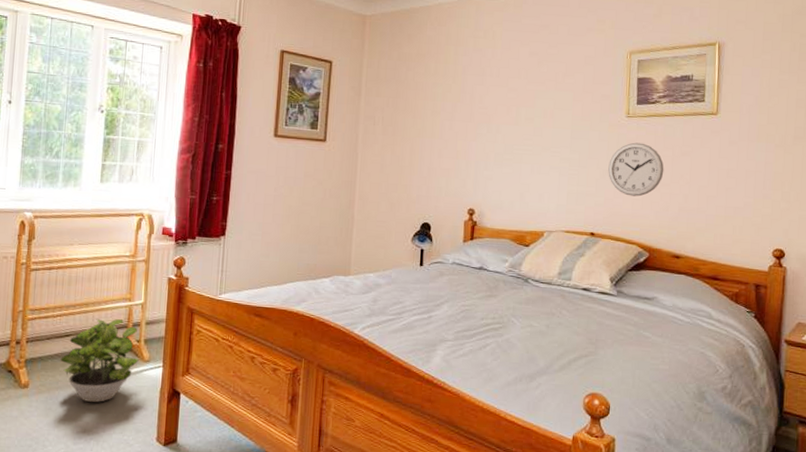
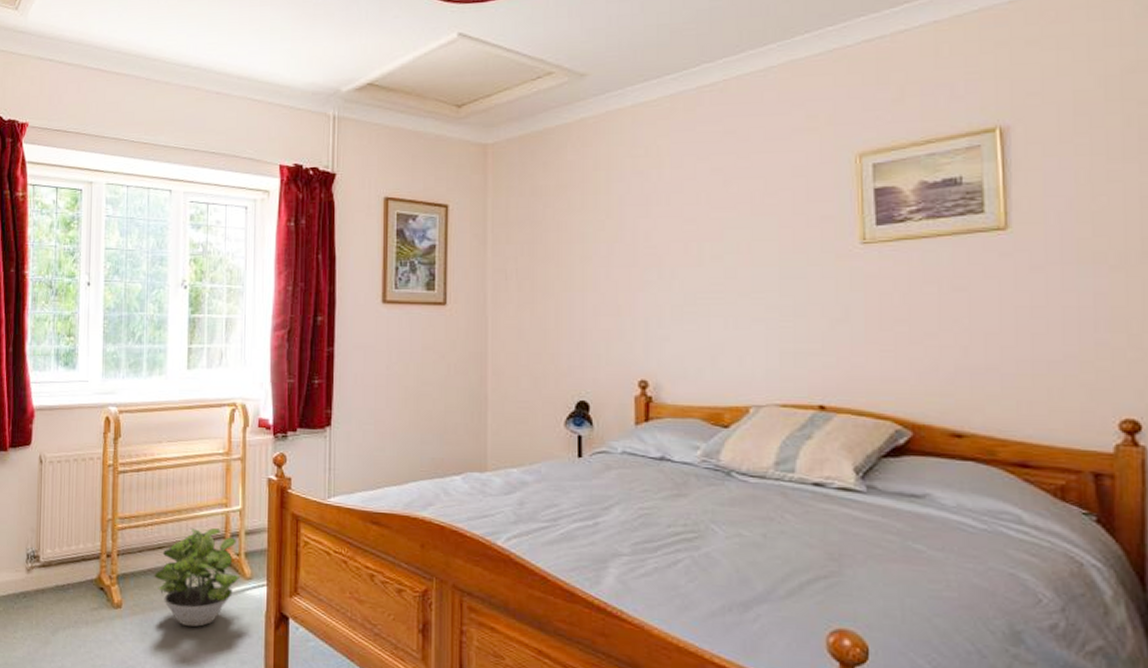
wall clock: present [608,142,664,197] -> none [839,277,927,353]

